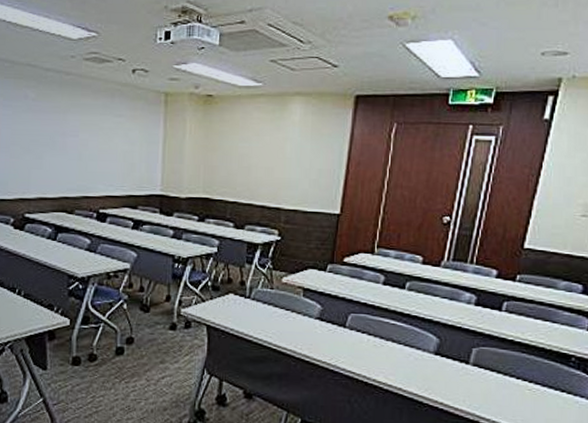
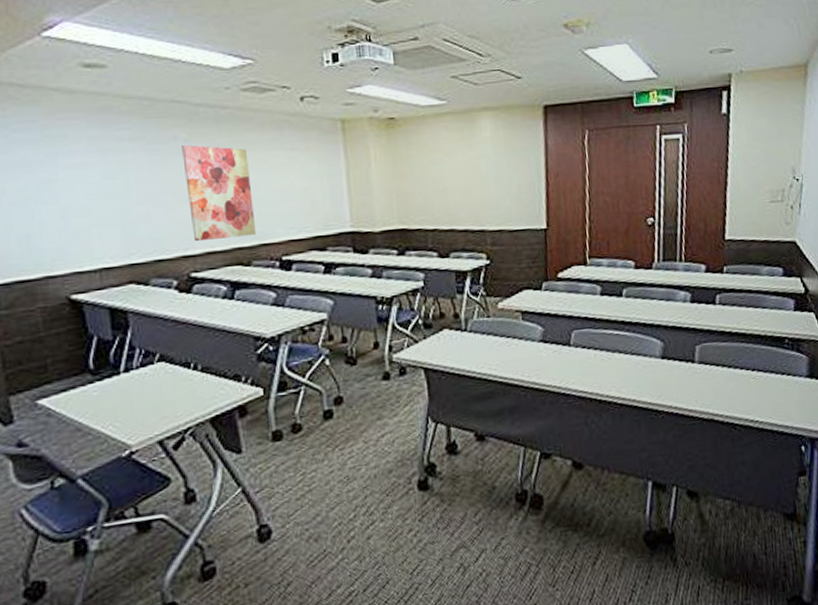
wall art: none [30,104,83,188] -> present [182,145,257,242]

